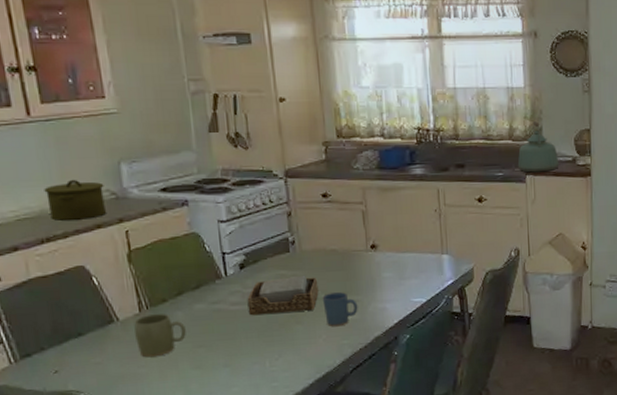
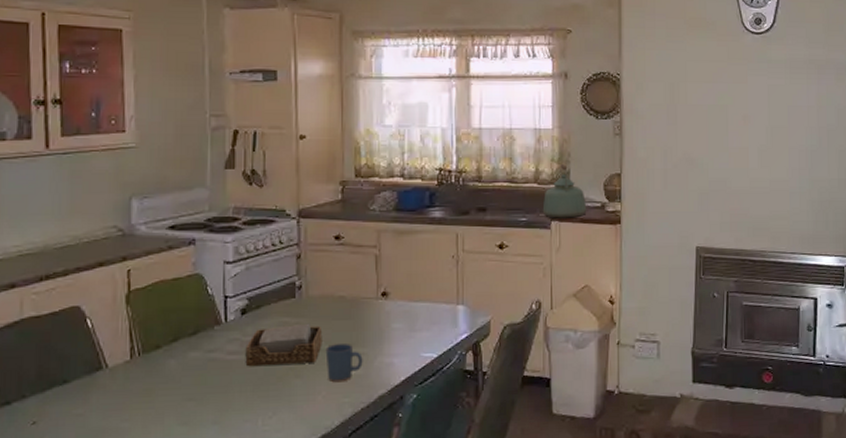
cooking pot: present [44,179,106,221] -> none [51,214,112,257]
mug: present [134,313,186,357] -> none [123,360,177,410]

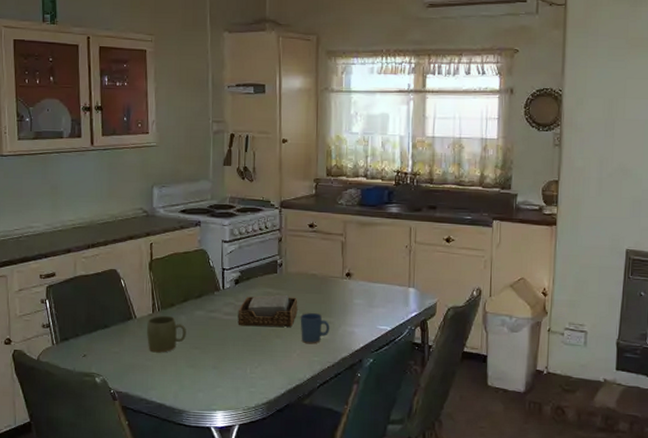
mug: none [123,360,177,410] -> present [147,315,186,353]
kettle: present [542,164,587,220] -> none [485,171,526,220]

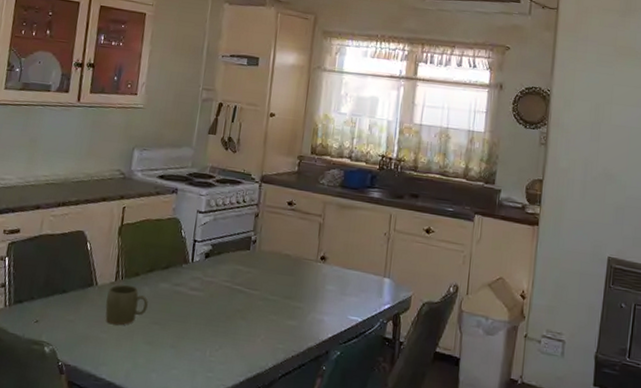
napkin holder: present [238,294,298,327] -> none [202,272,268,309]
mug: present [300,313,330,344] -> none [267,295,299,330]

